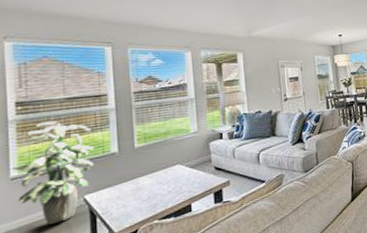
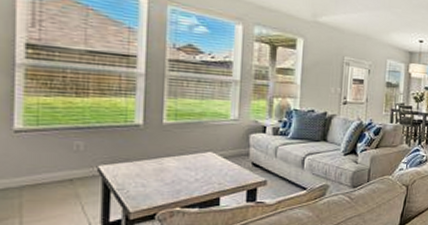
indoor plant: present [10,120,95,225] -> none [14,72,115,190]

